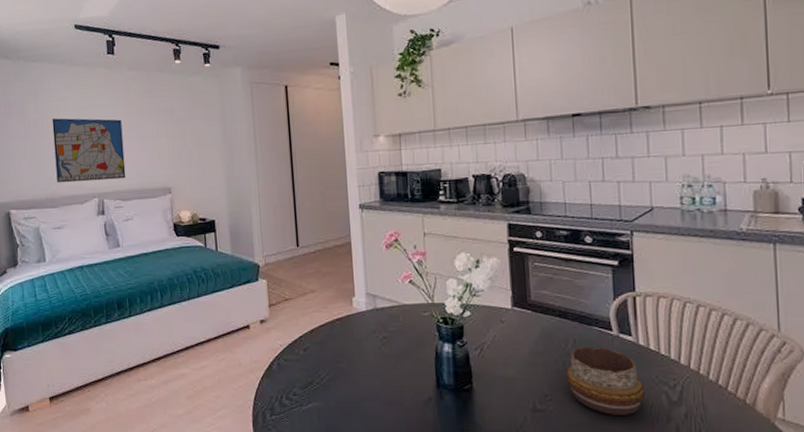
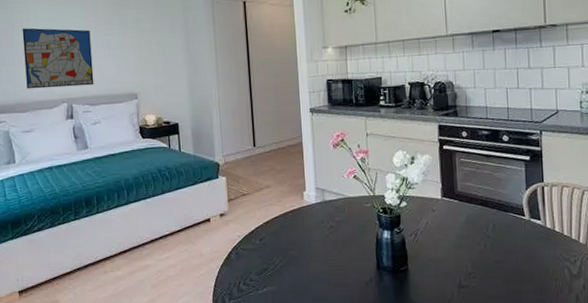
decorative bowl: present [565,347,645,415] -> none [486,230,551,288]

